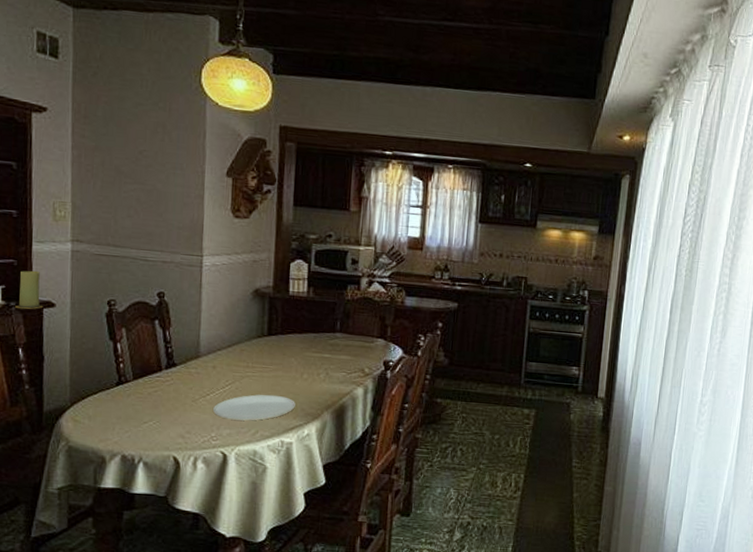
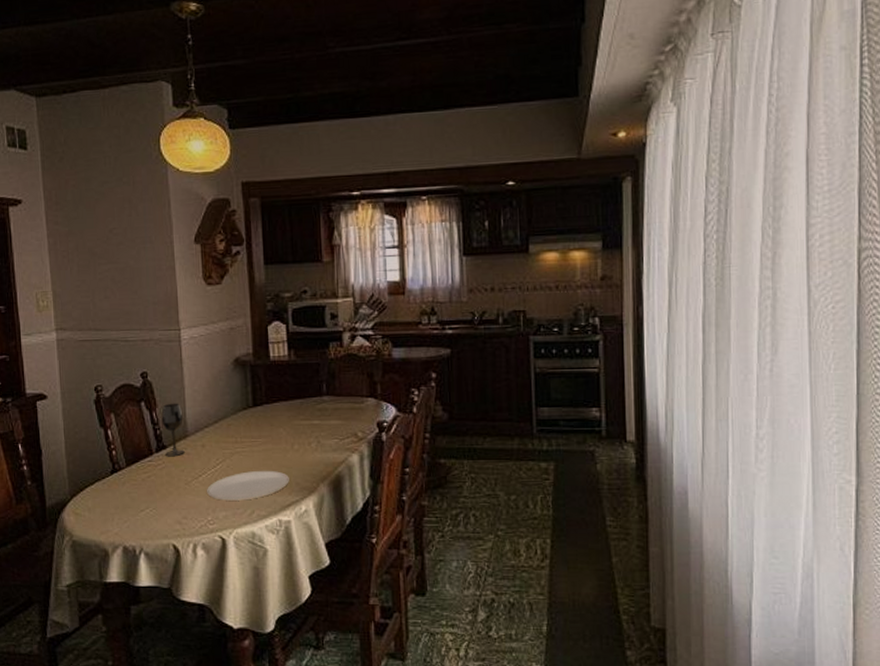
candle: present [15,270,44,310] -> none [11,364,37,405]
wine glass: none [174,324,197,375] -> present [161,403,185,457]

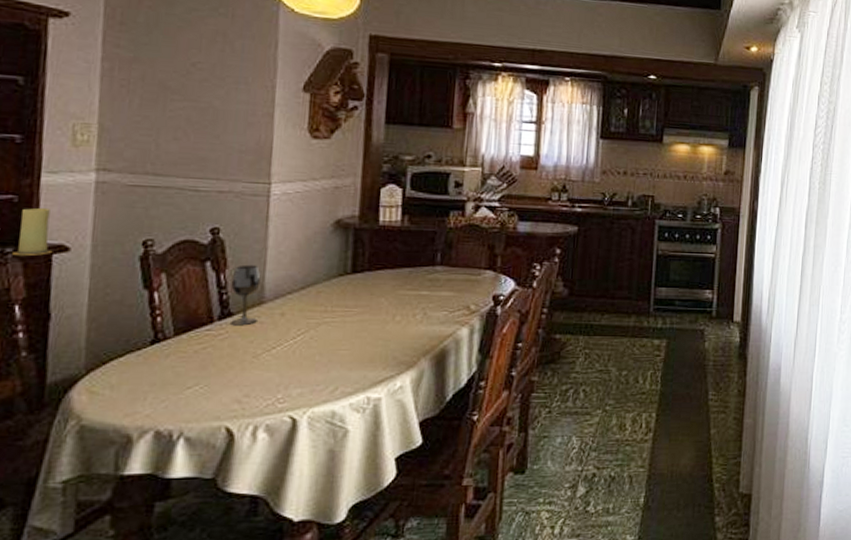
candle: none [11,364,37,405] -> present [12,207,53,257]
plate: present [207,470,289,501] -> none [280,342,386,376]

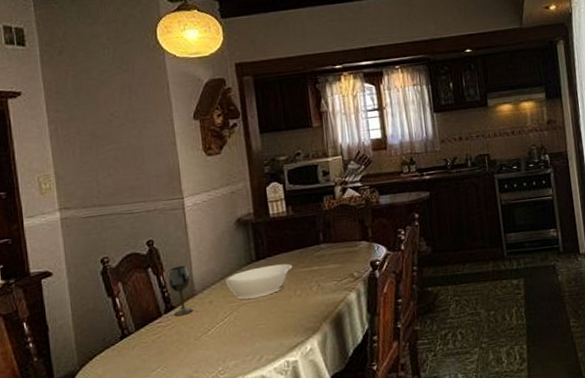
candle: present [12,207,53,257] -> none [15,244,41,285]
bowl: none [306,281,397,317] -> present [225,263,293,300]

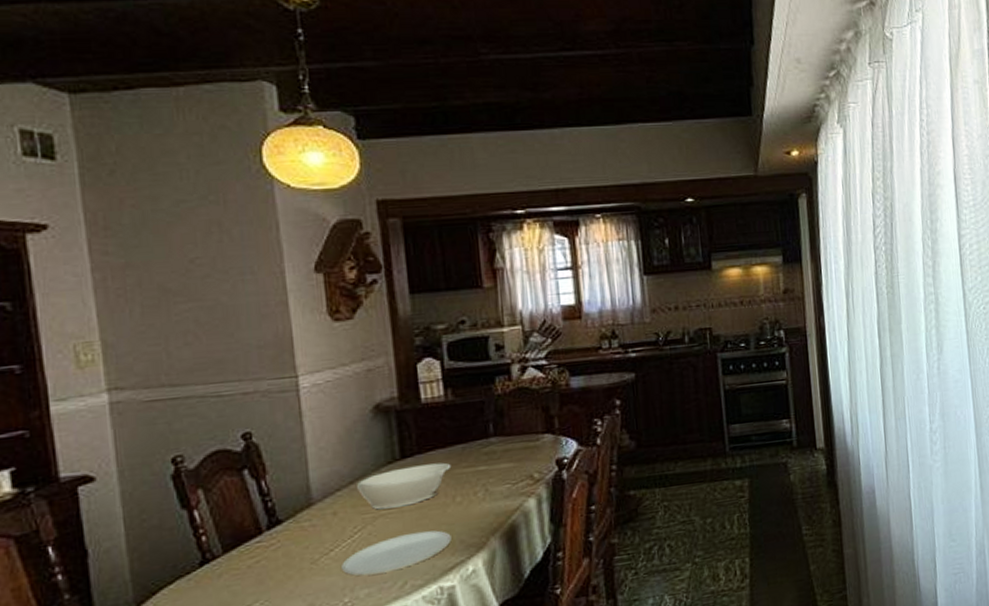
wine glass: present [168,265,193,317] -> none [273,465,309,533]
plate: none [216,316,294,351] -> present [342,530,451,576]

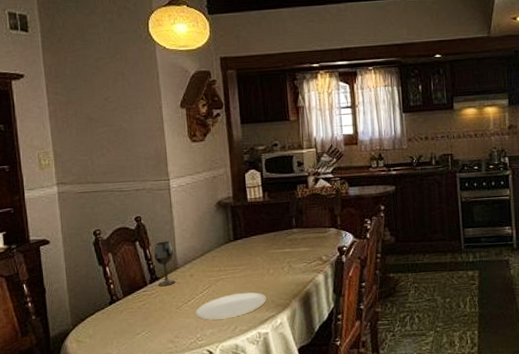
wine glass: none [273,465,309,533] -> present [154,241,175,287]
bowl: present [356,462,452,510] -> none [205,244,267,275]

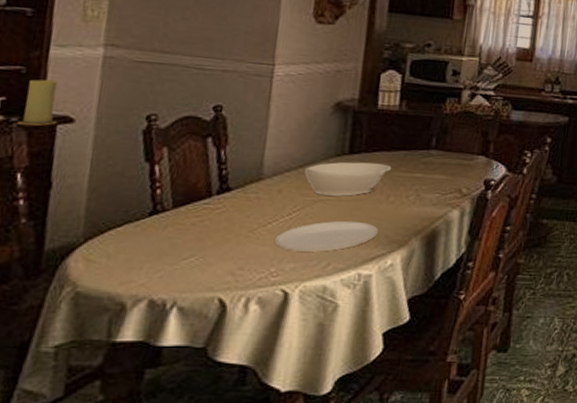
candle: none [16,214,40,250] -> present [17,79,58,126]
wine glass: present [154,241,175,287] -> none [229,142,261,201]
bowl: none [205,244,267,275] -> present [303,161,392,196]

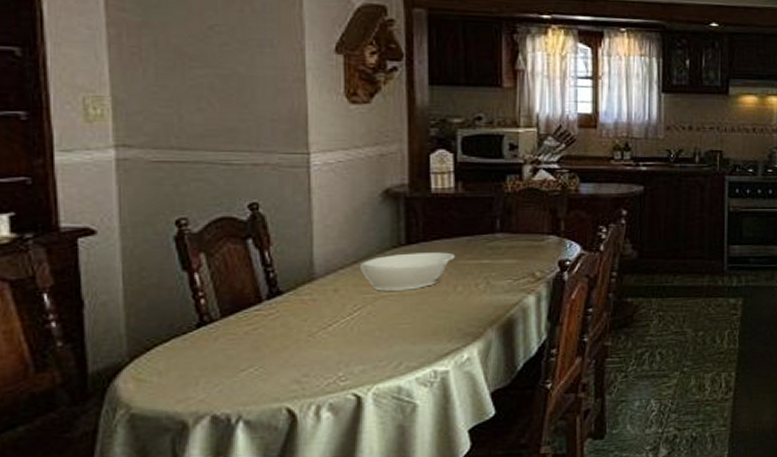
candle: present [17,79,58,126] -> none [33,189,78,242]
plate: present [275,220,378,252] -> none [339,315,449,353]

